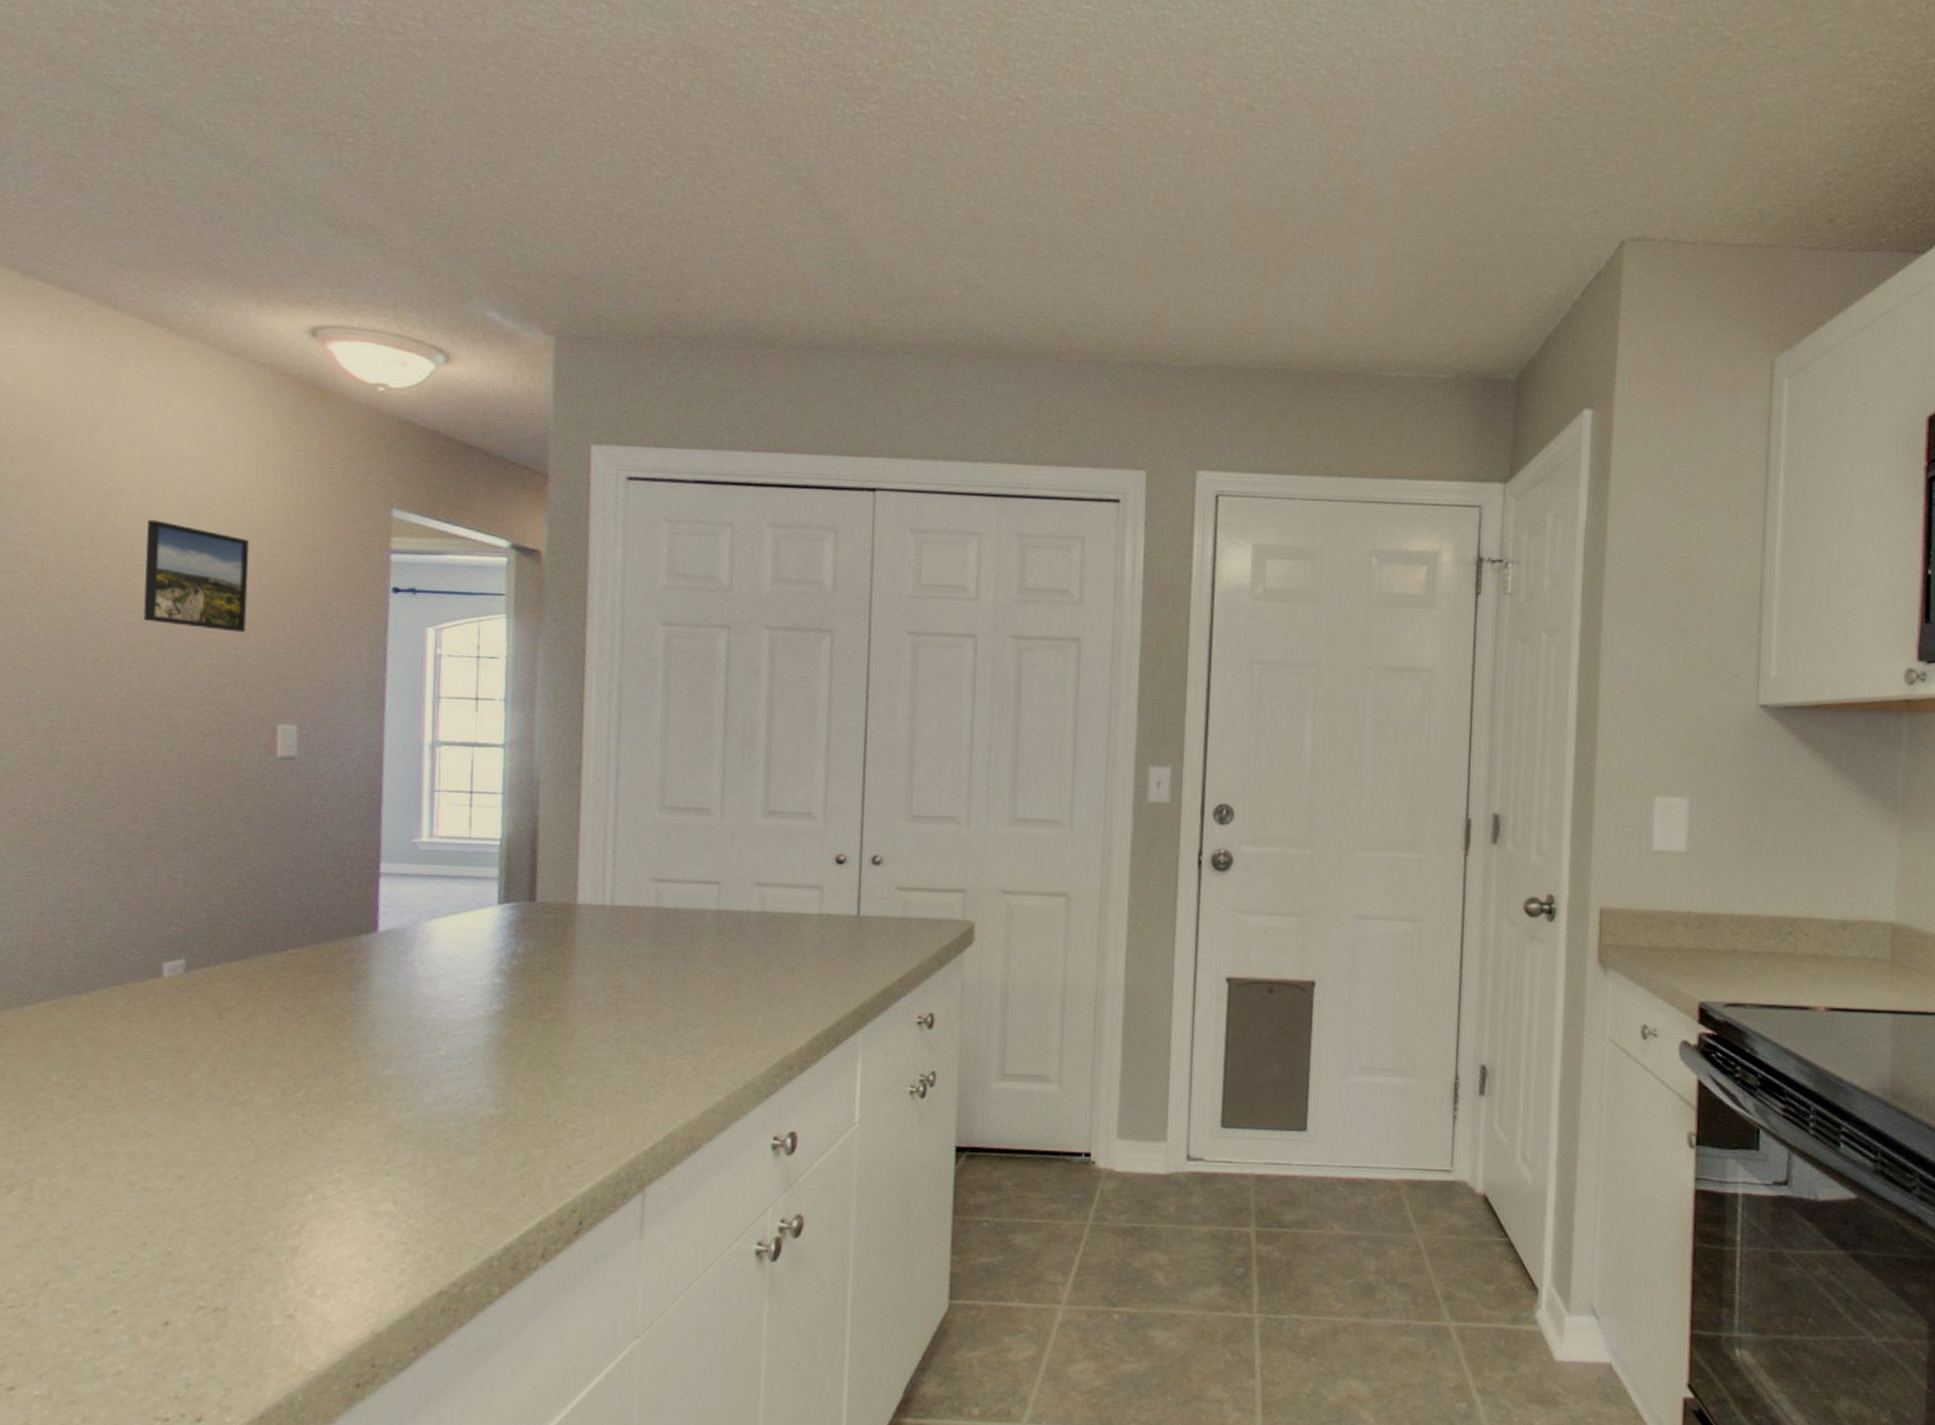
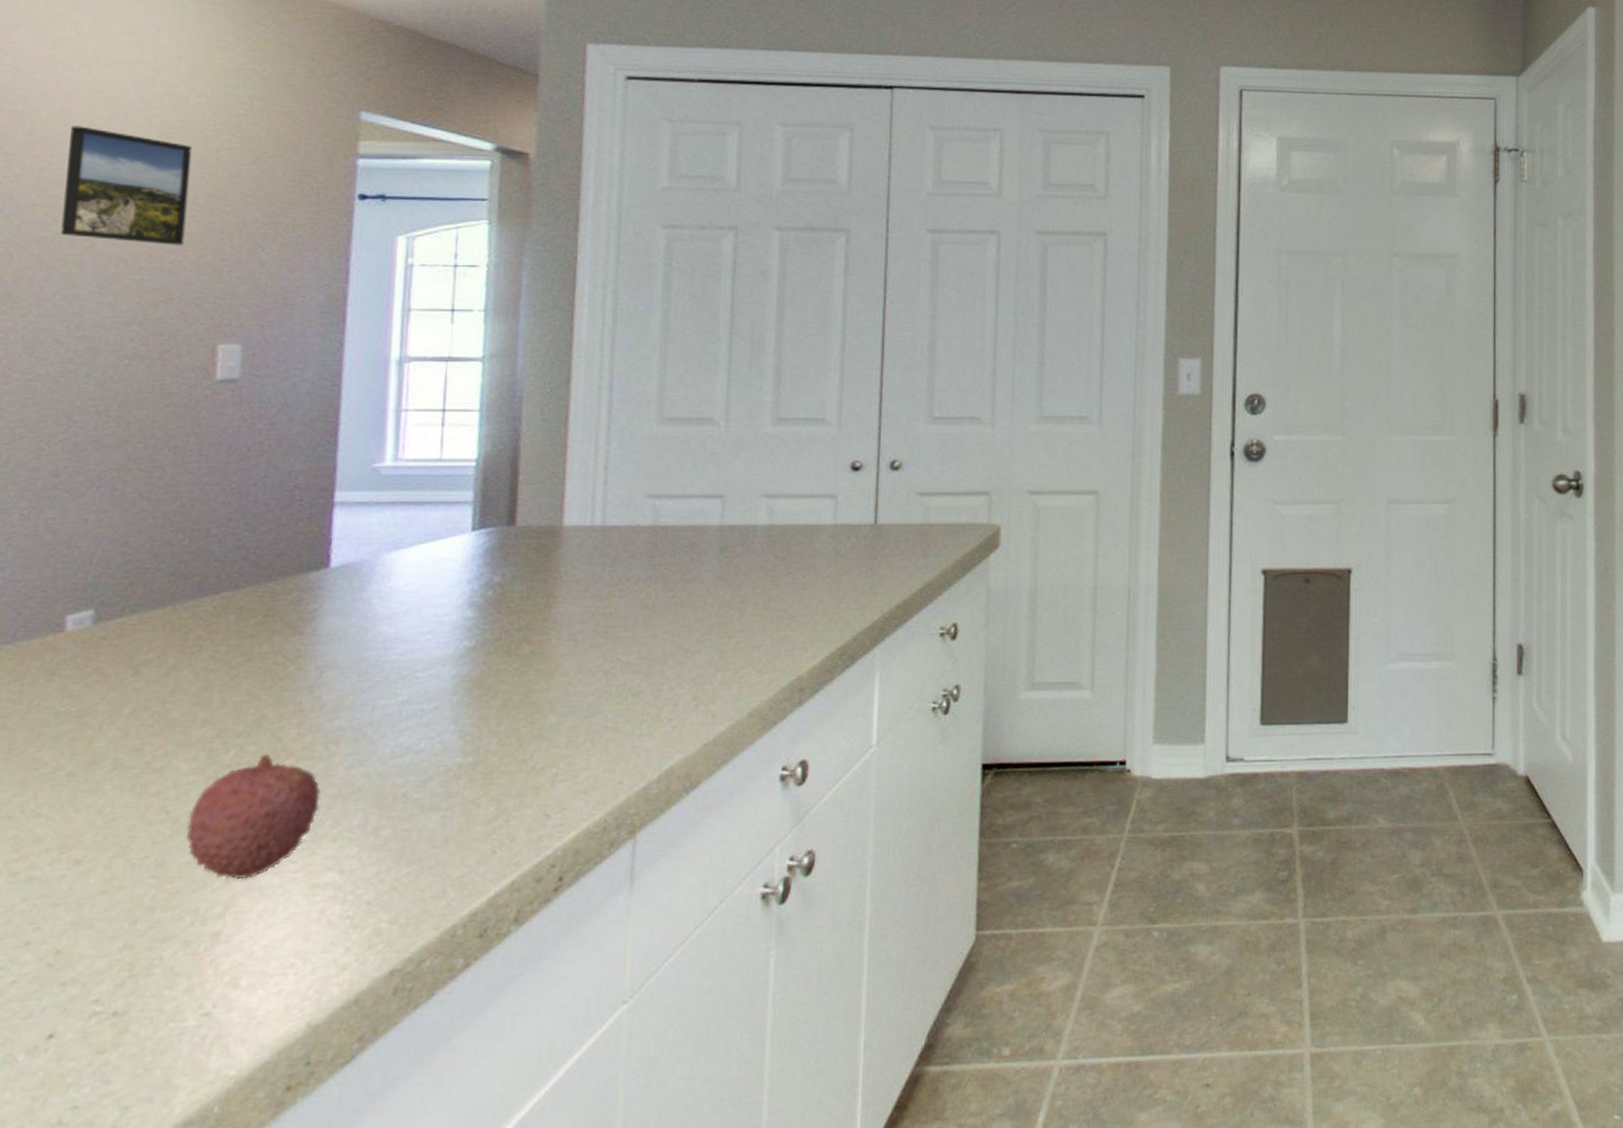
fruit: none [267,1094,376,1203] -> present [185,753,321,880]

